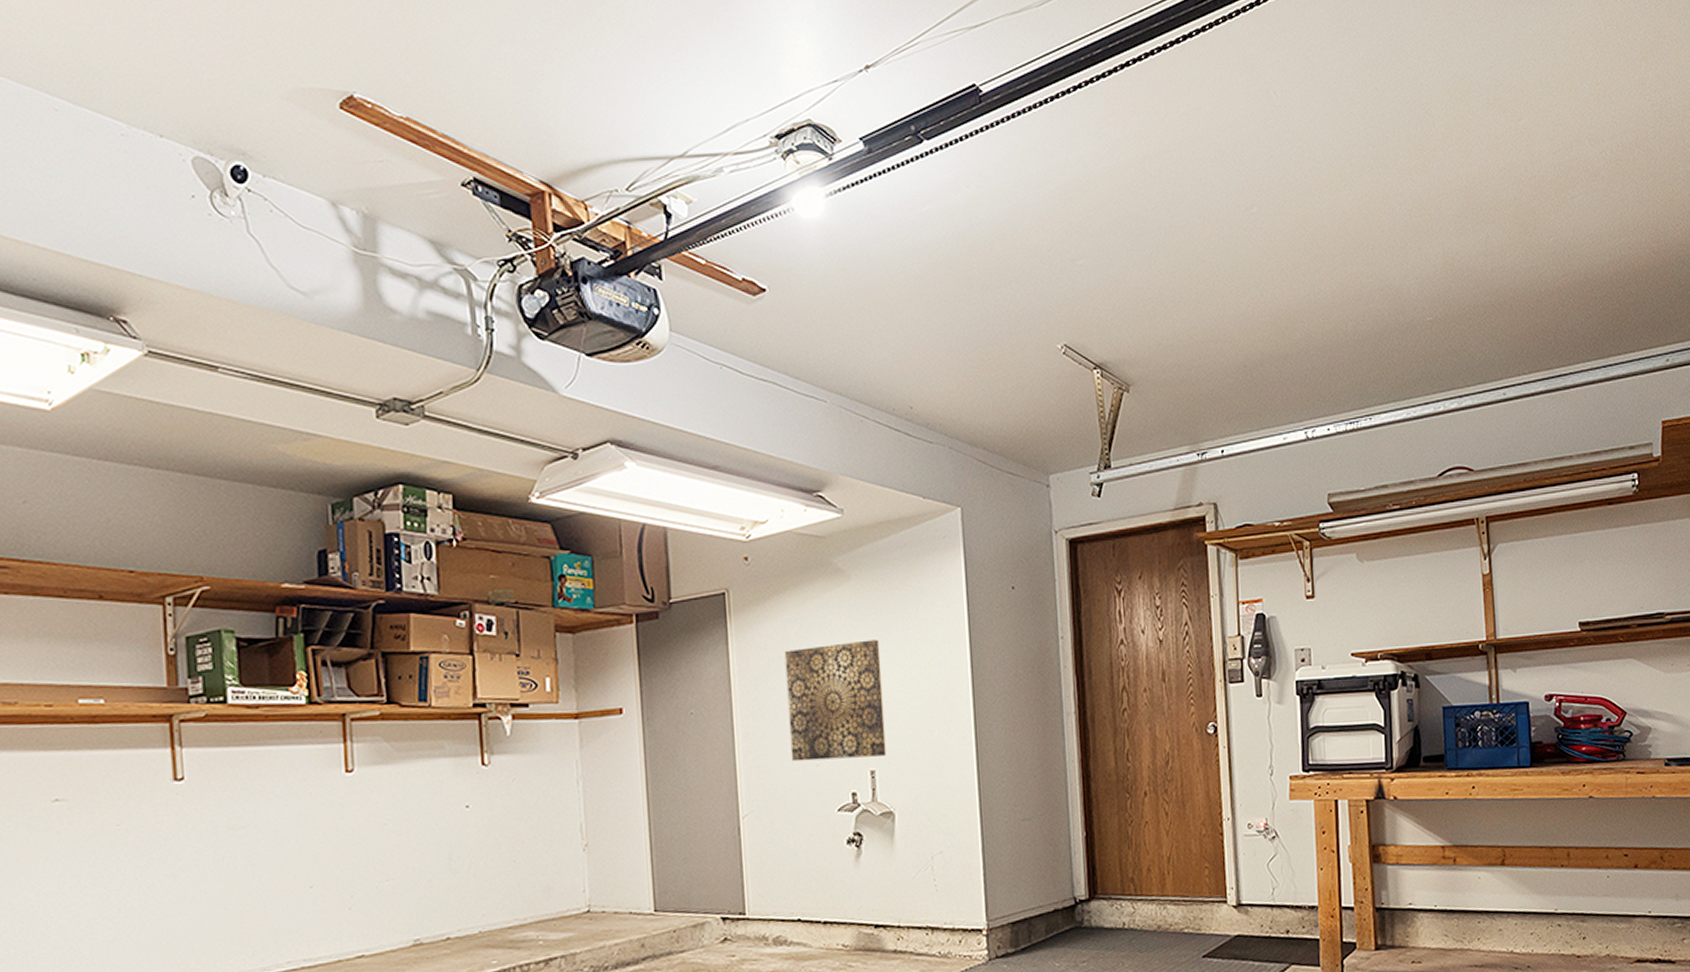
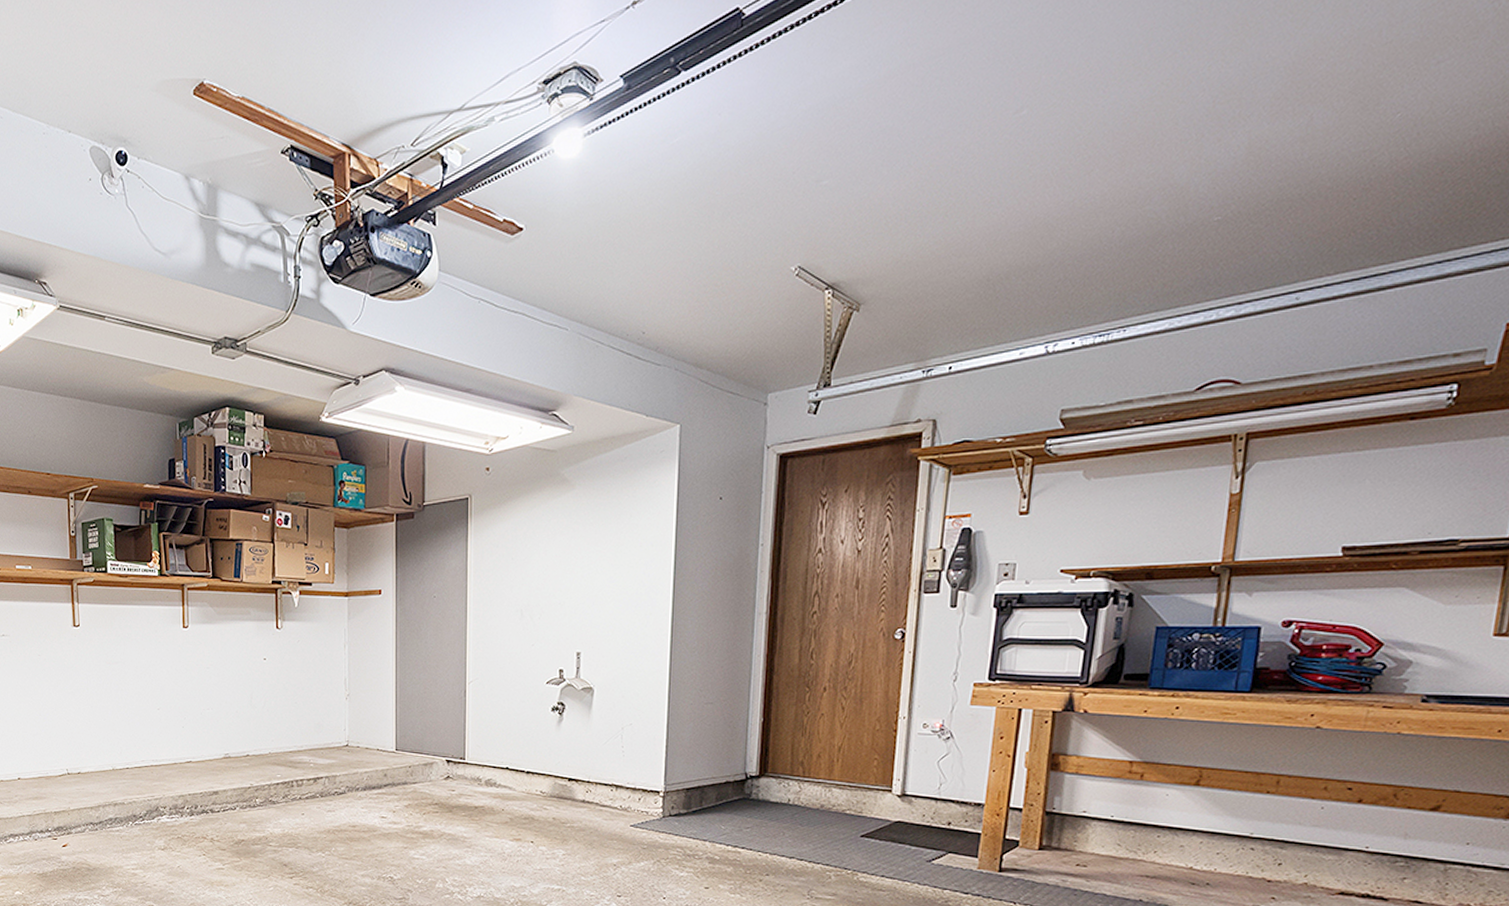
wall art: present [784,639,887,762] -> none [511,541,595,641]

